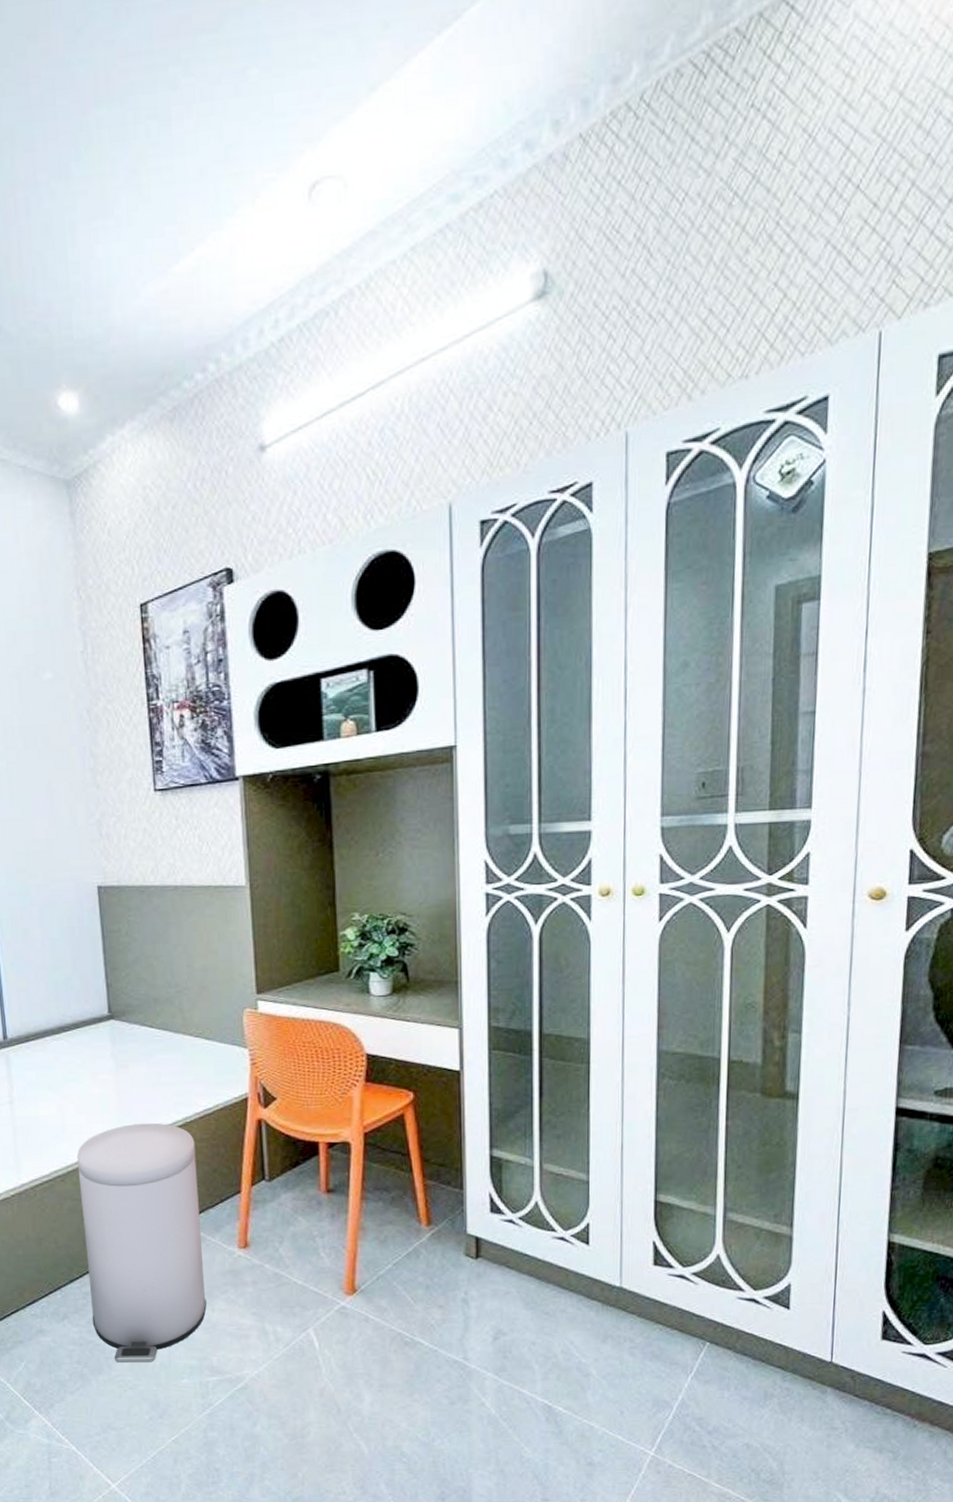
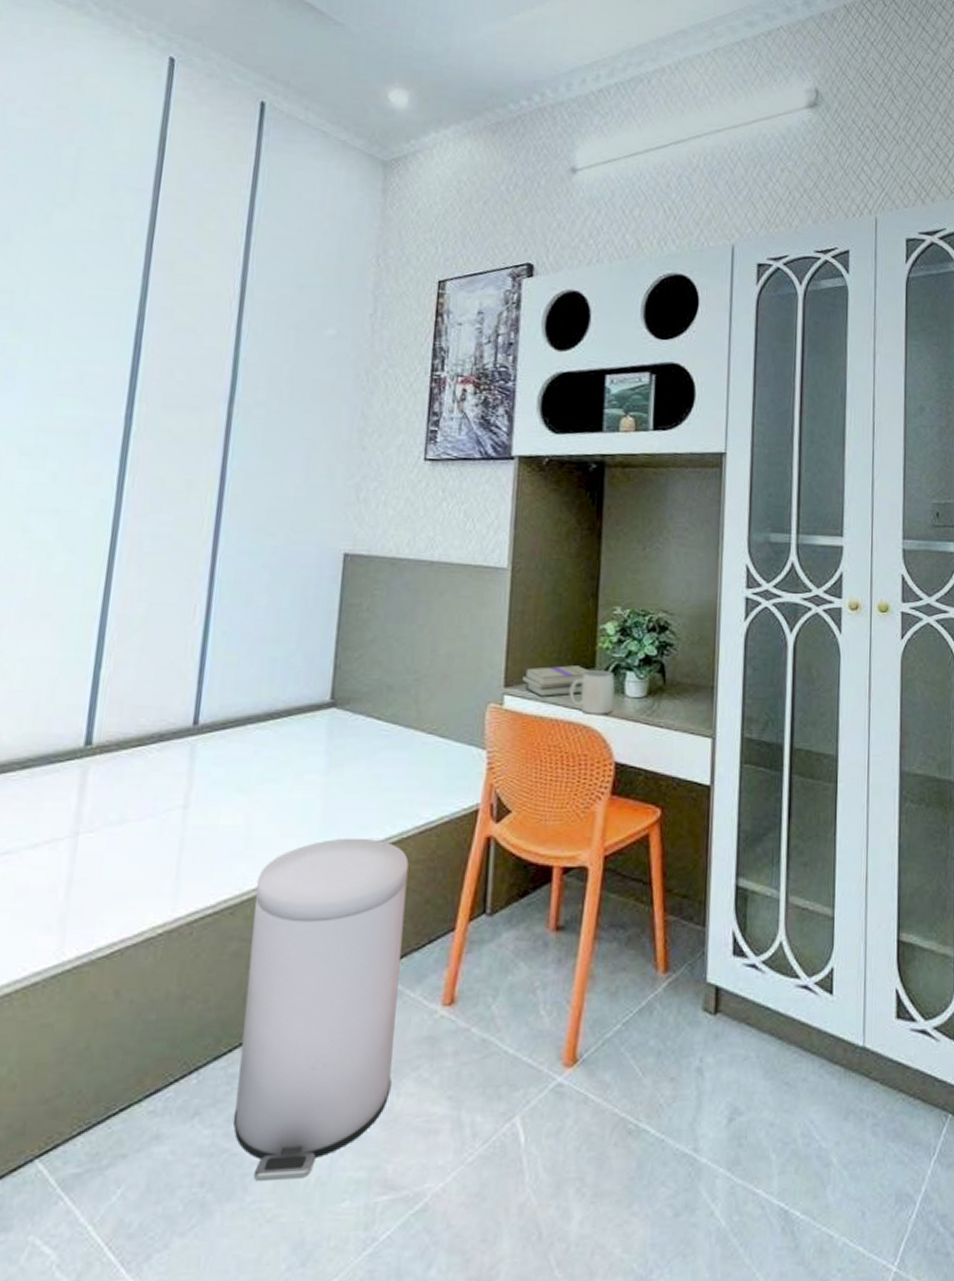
books: none [272,970,334,1000] -> present [522,665,590,697]
mug: none [317,972,360,1013] -> present [569,669,615,715]

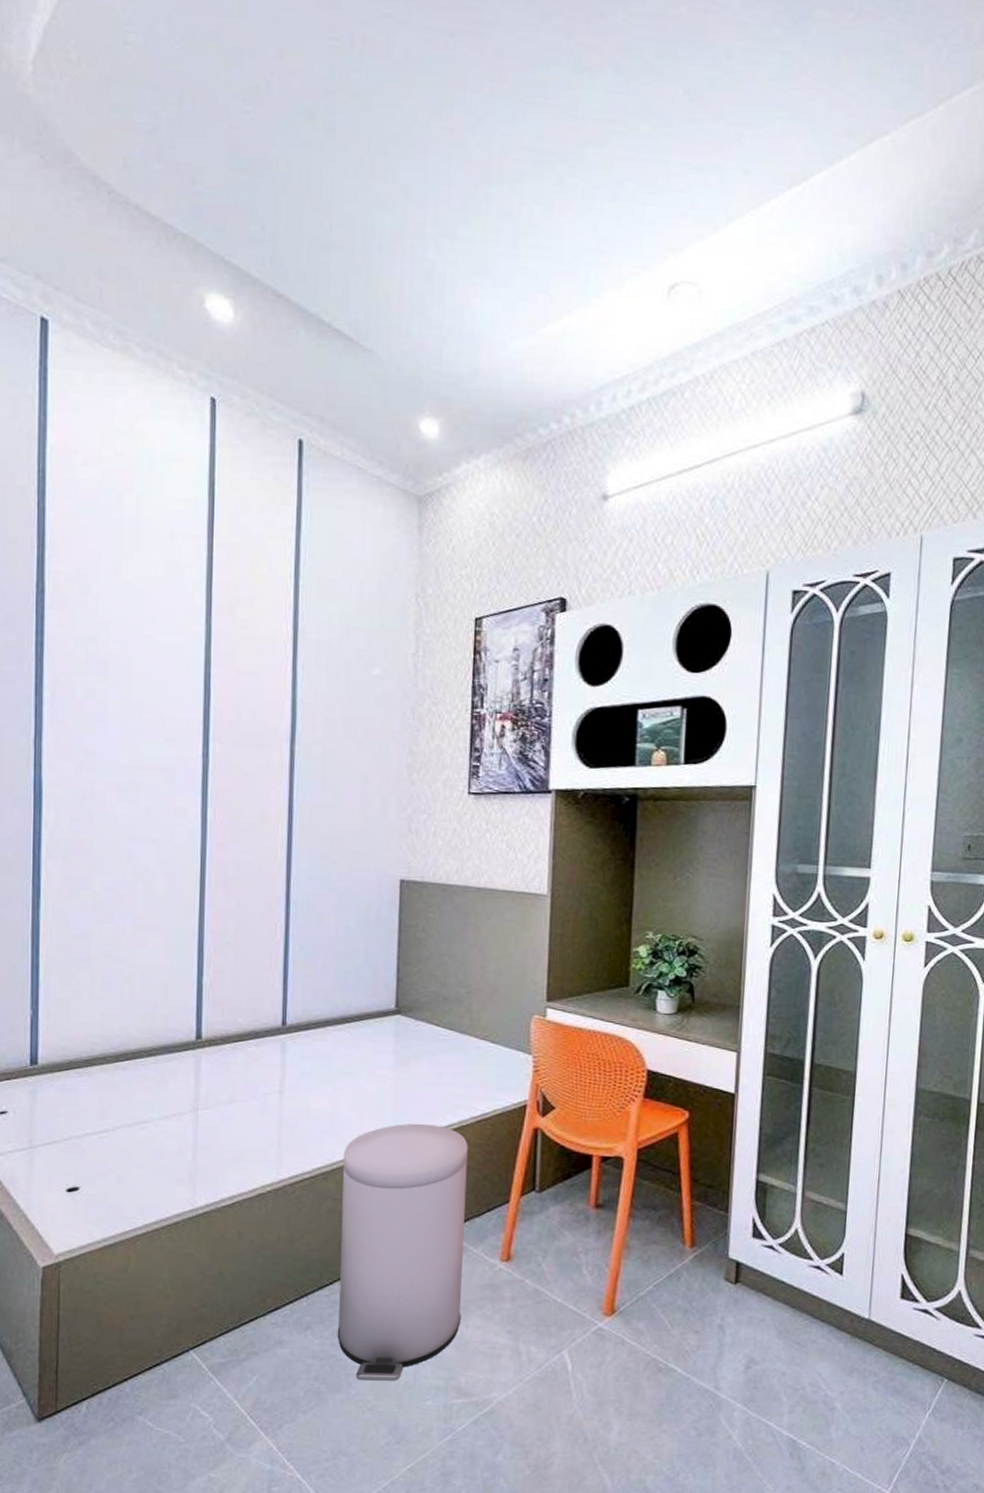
books: present [522,665,590,697] -> none [563,983,624,1011]
mug: present [569,669,615,715] -> none [605,988,647,1028]

